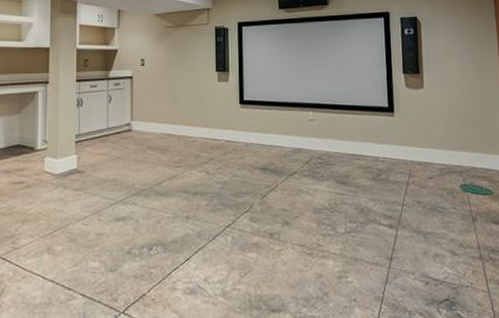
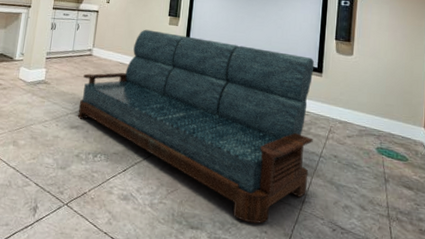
sofa: none [123,90,393,293] -> present [77,29,315,224]

